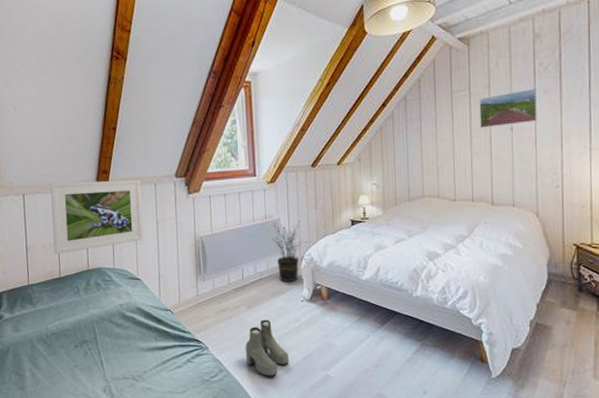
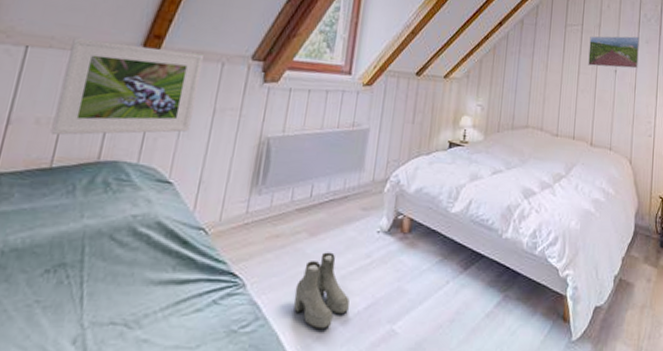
potted plant: present [272,220,303,283] -> none [356,132,395,208]

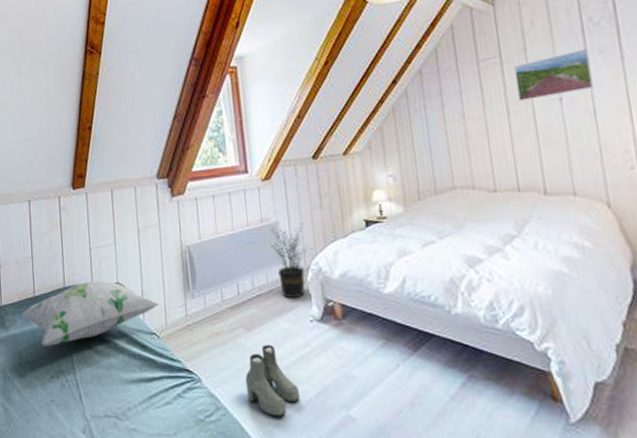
decorative pillow: none [24,159,219,232] -> present [22,281,160,346]
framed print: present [50,38,205,136] -> none [24,183,123,271]
potted plant: none [356,132,395,208] -> present [269,223,308,299]

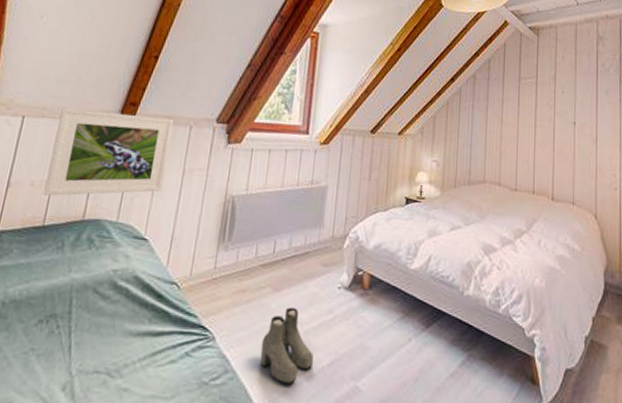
decorative pillow: present [22,281,160,346] -> none [22,217,189,285]
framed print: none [24,183,123,271] -> present [43,108,174,197]
potted plant: present [269,223,308,299] -> none [316,190,352,264]
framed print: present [514,48,594,101] -> none [545,86,598,120]

